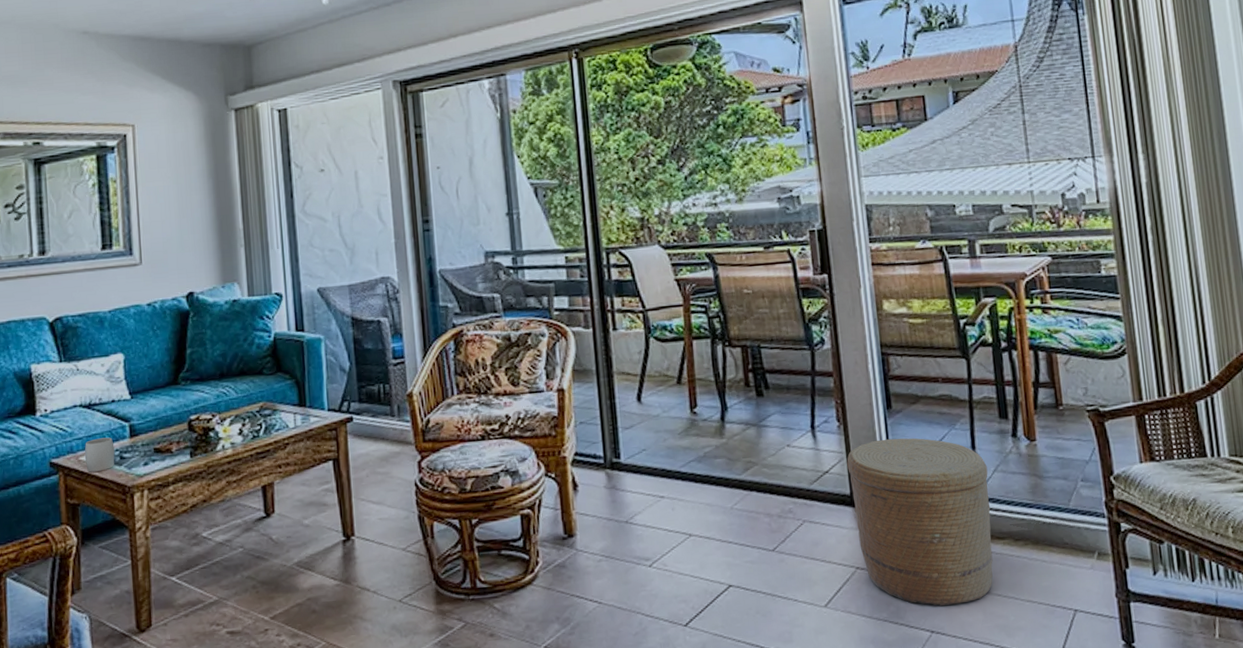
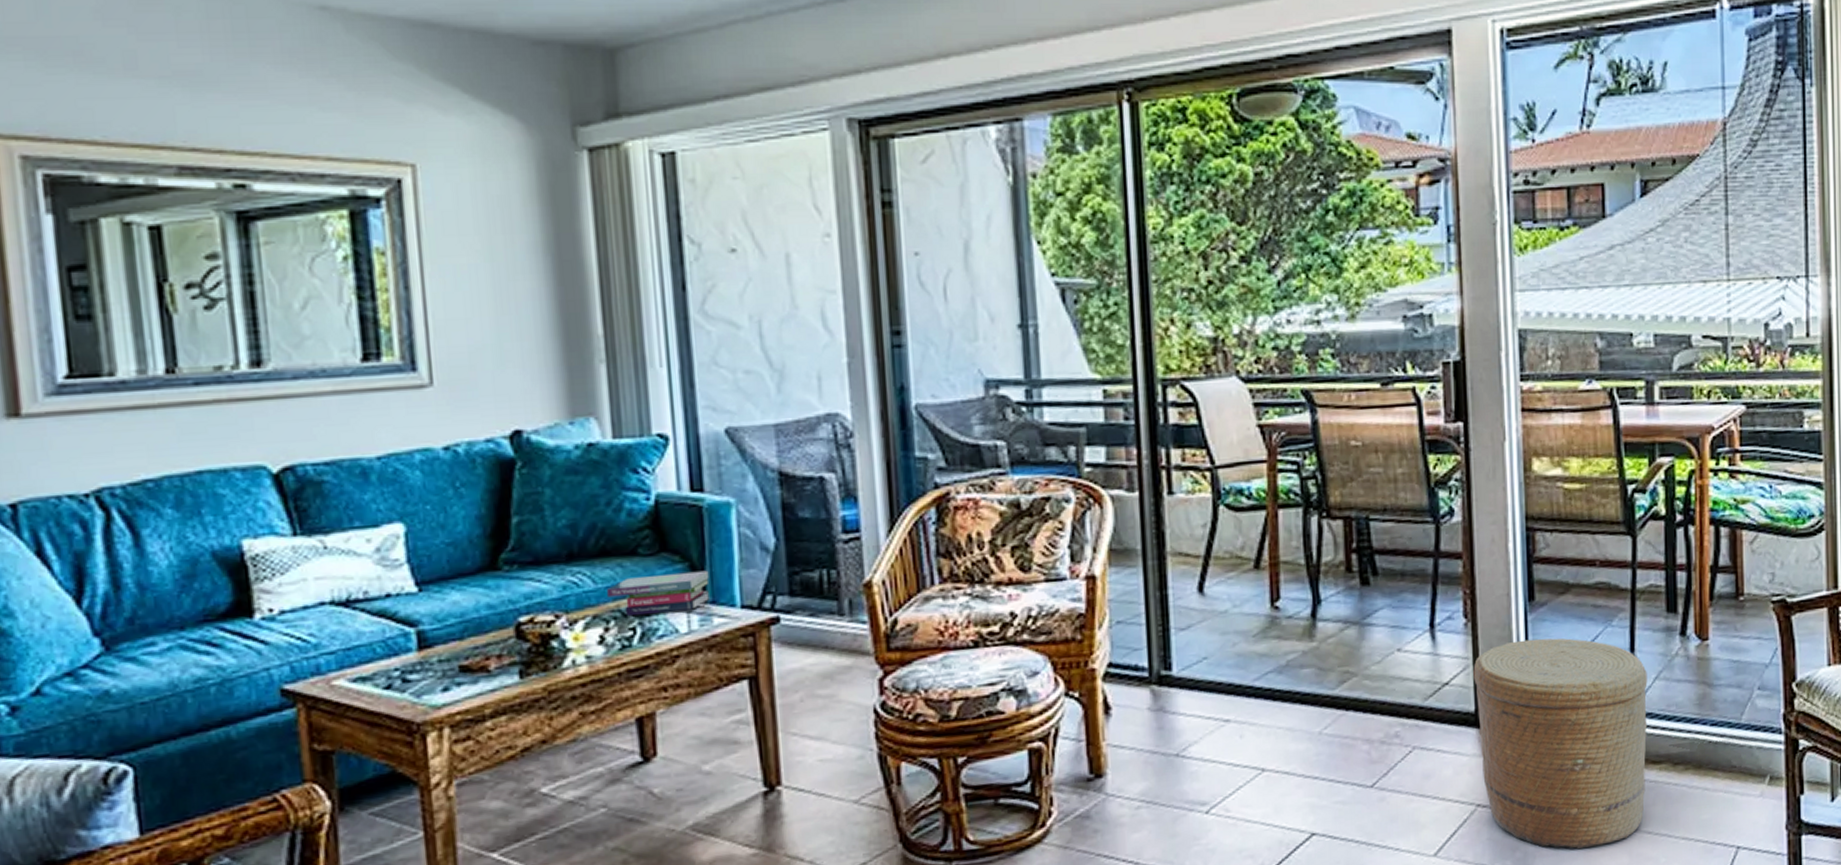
mug: present [84,437,115,472] -> none [340,650,394,703]
books: none [244,385,308,416] -> present [607,570,709,617]

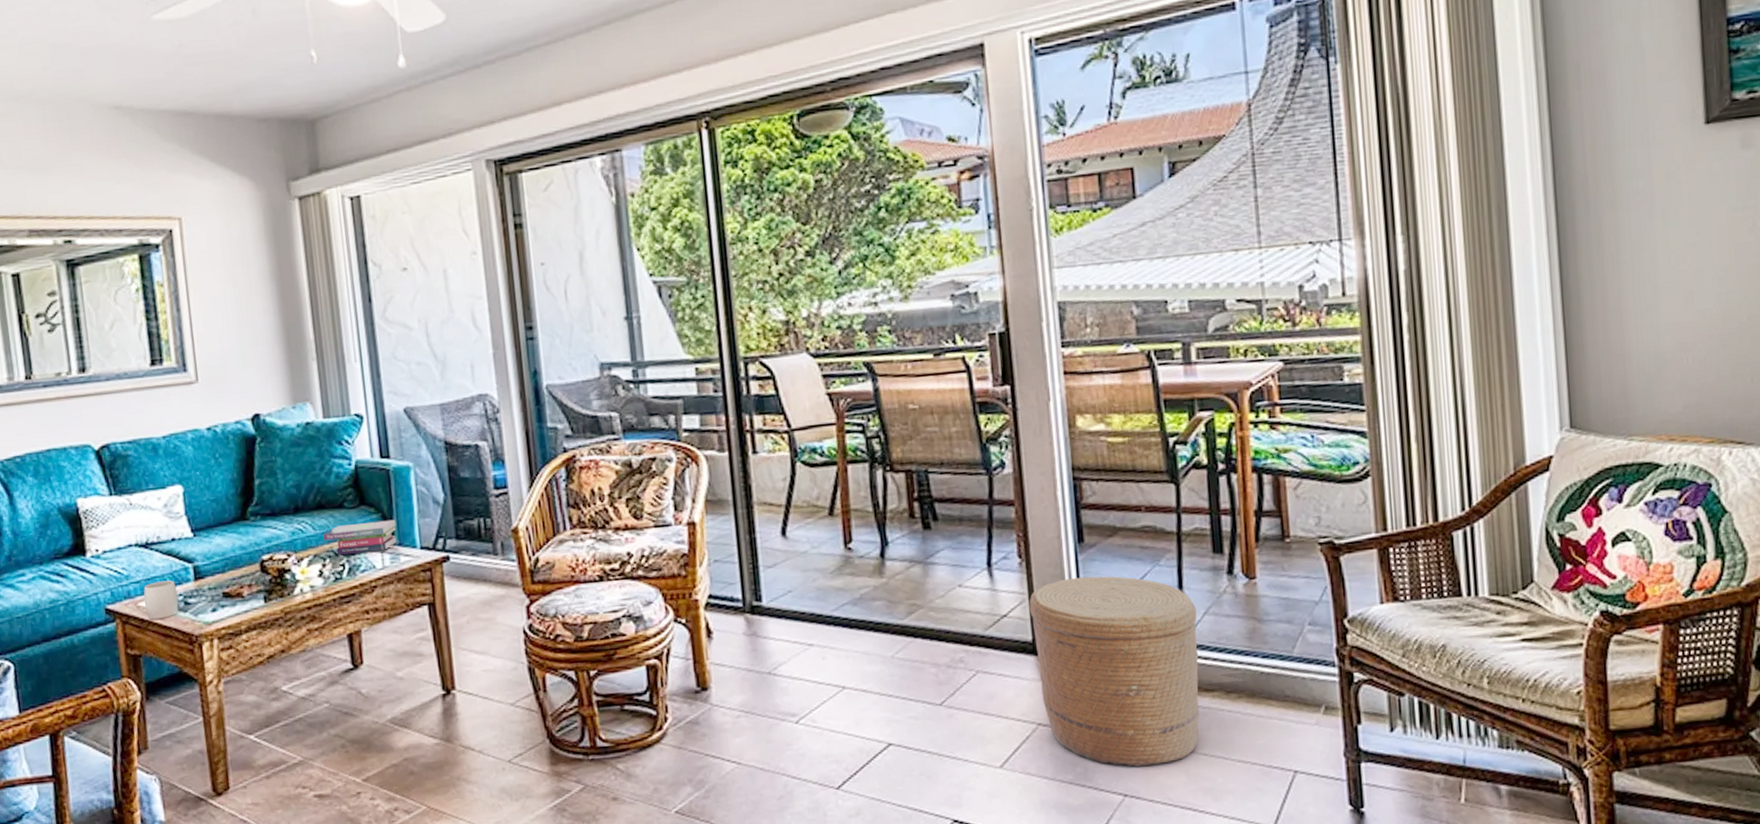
mug: none [340,650,394,703] -> present [143,580,179,620]

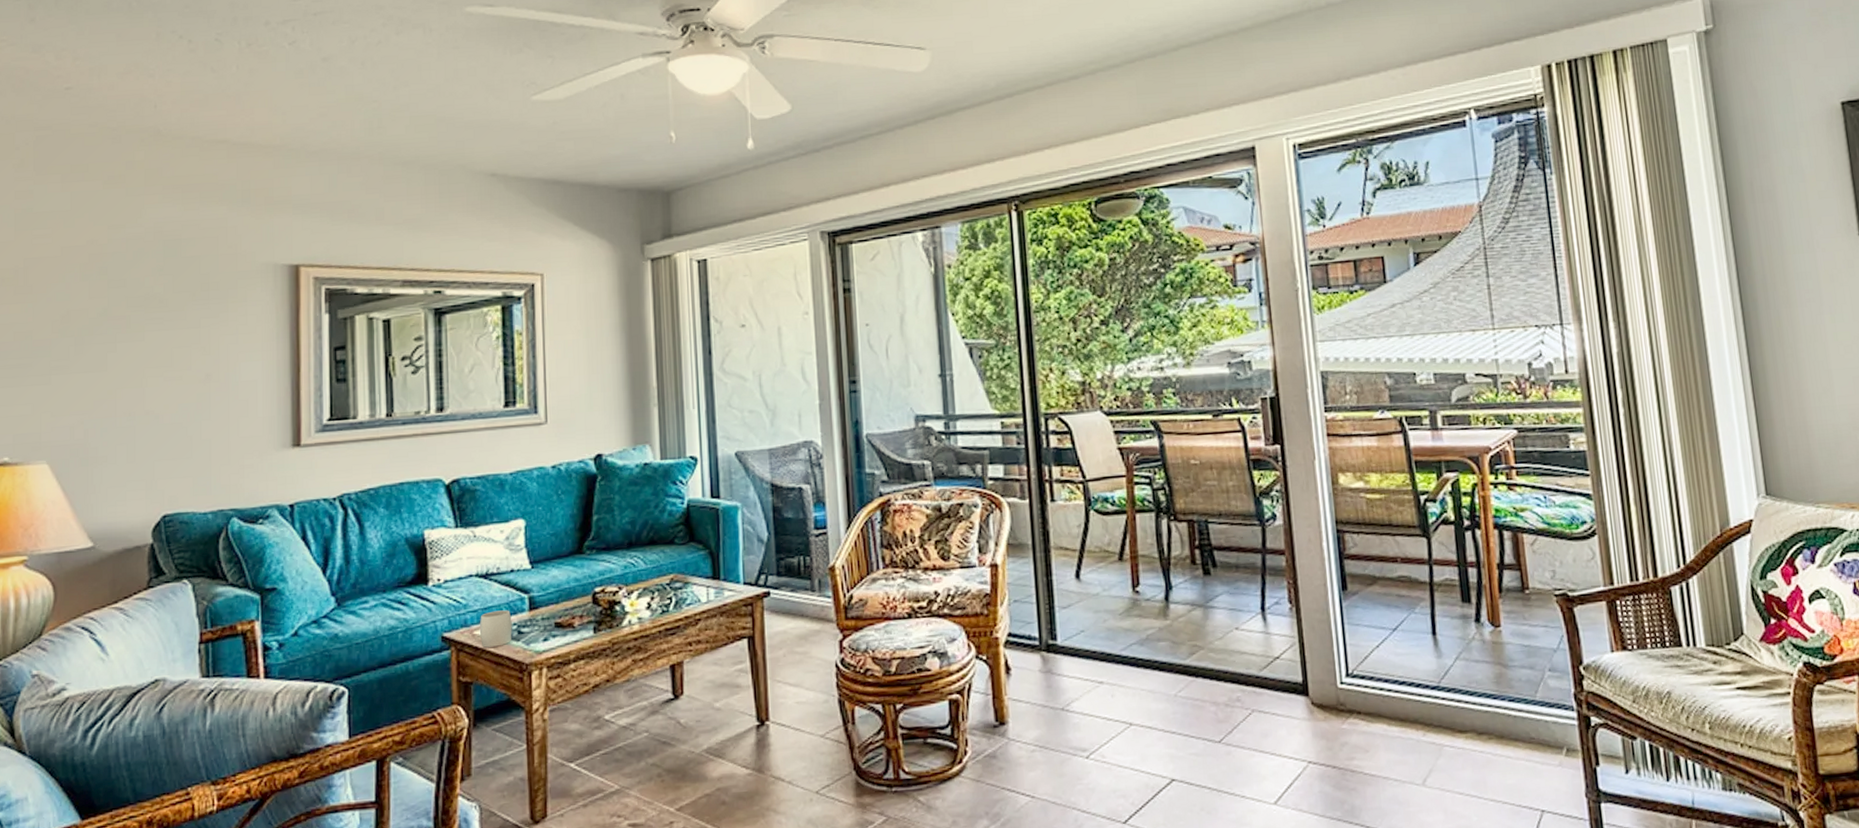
books: present [323,519,397,556] -> none [654,556,722,590]
woven basket: present [1029,576,1200,767] -> none [1299,622,1455,805]

